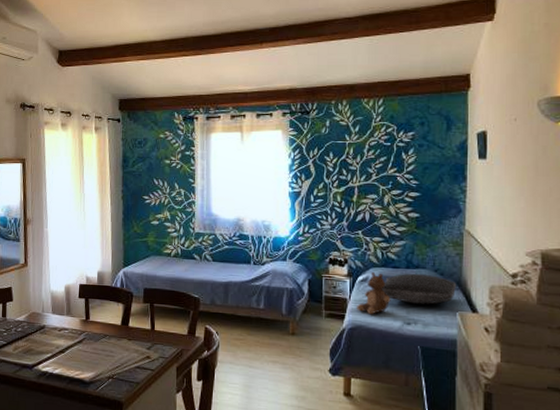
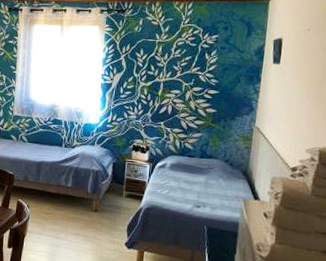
teddy bear: present [357,272,391,315] -> none [154,159,185,197]
pillow: present [382,273,457,305] -> none [177,162,244,191]

